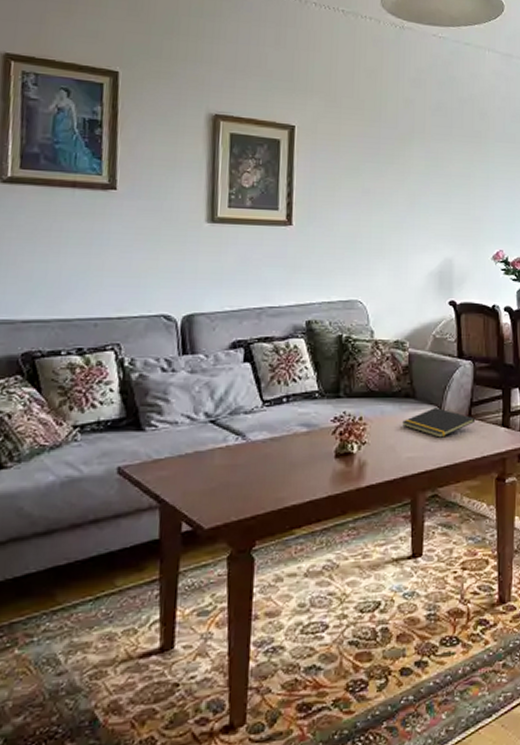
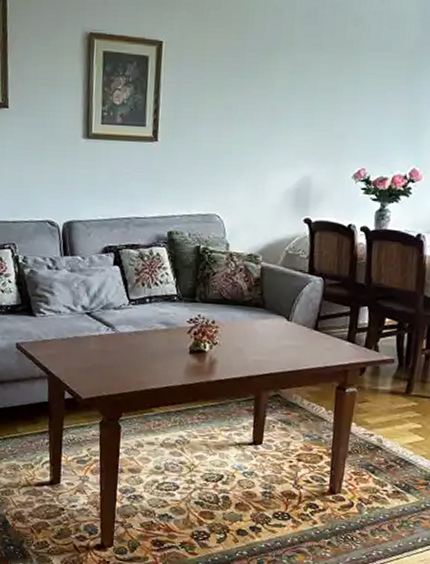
notepad: present [402,408,476,438] -> none [251,318,322,346]

